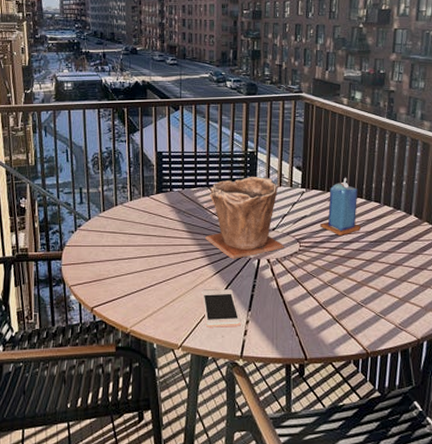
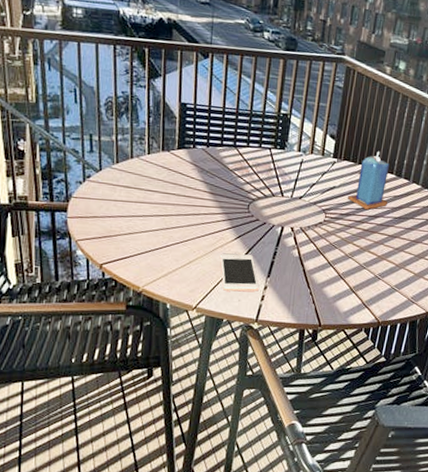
plant pot: present [205,177,284,259] -> none [228,140,310,225]

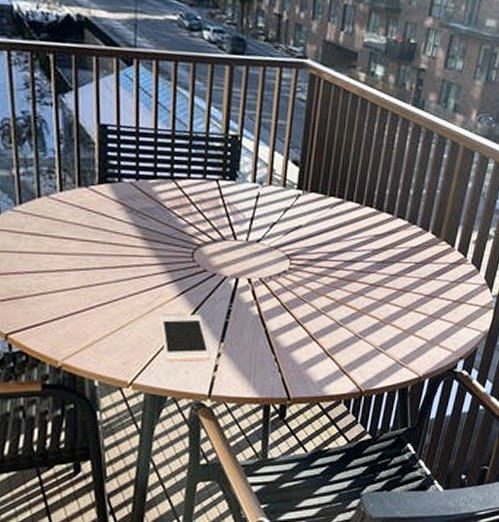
candle: present [348,150,390,210] -> none [318,179,368,253]

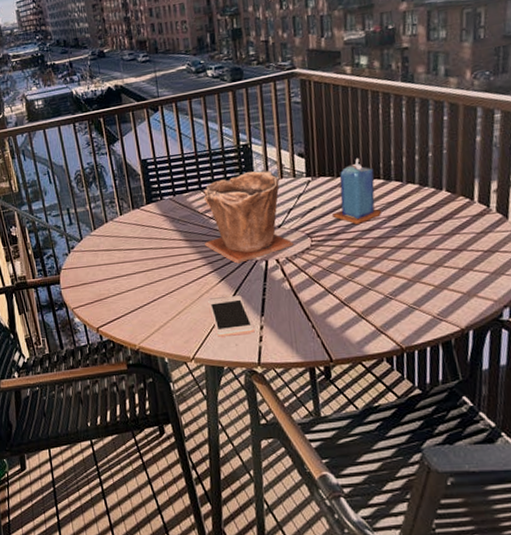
plant pot: none [167,169,271,277] -> present [203,171,294,264]
candle: none [318,179,368,253] -> present [333,157,382,224]

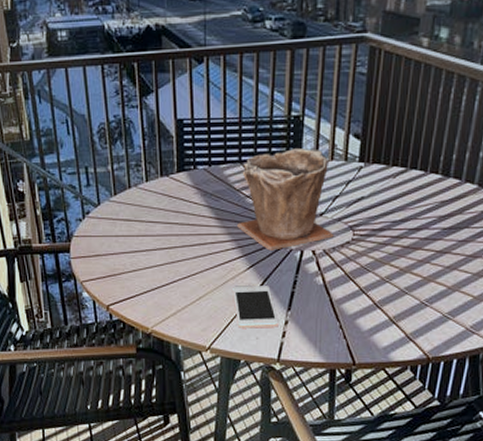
candle: present [333,157,382,224] -> none [381,146,434,221]

